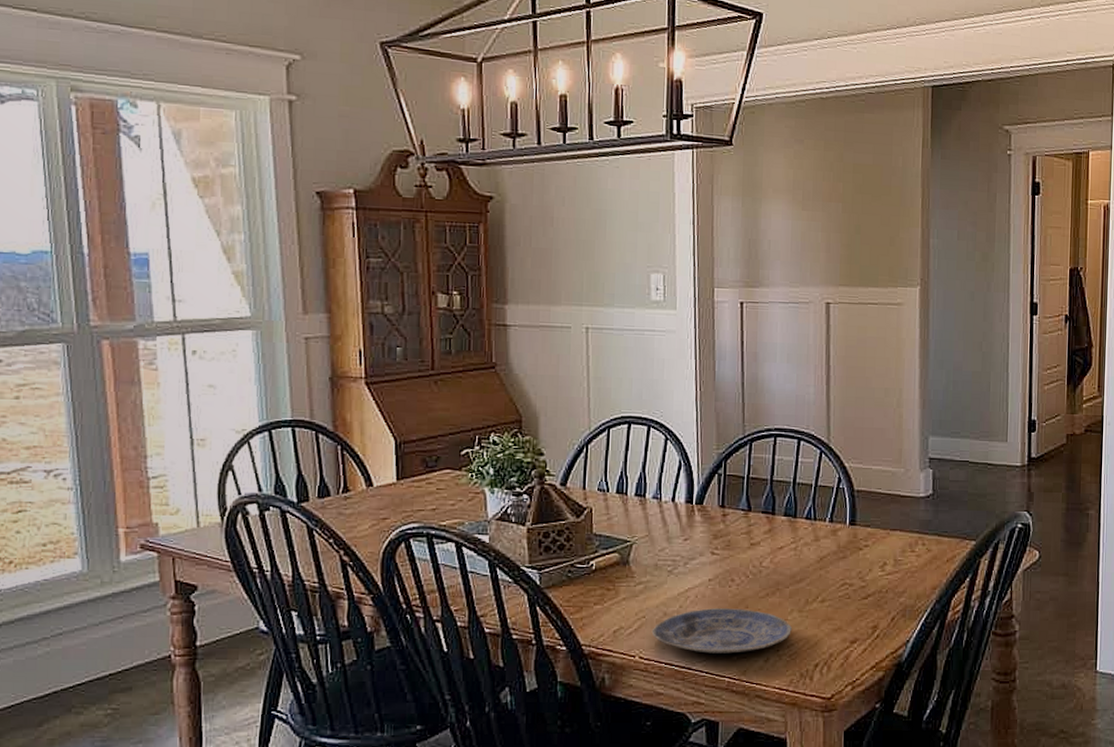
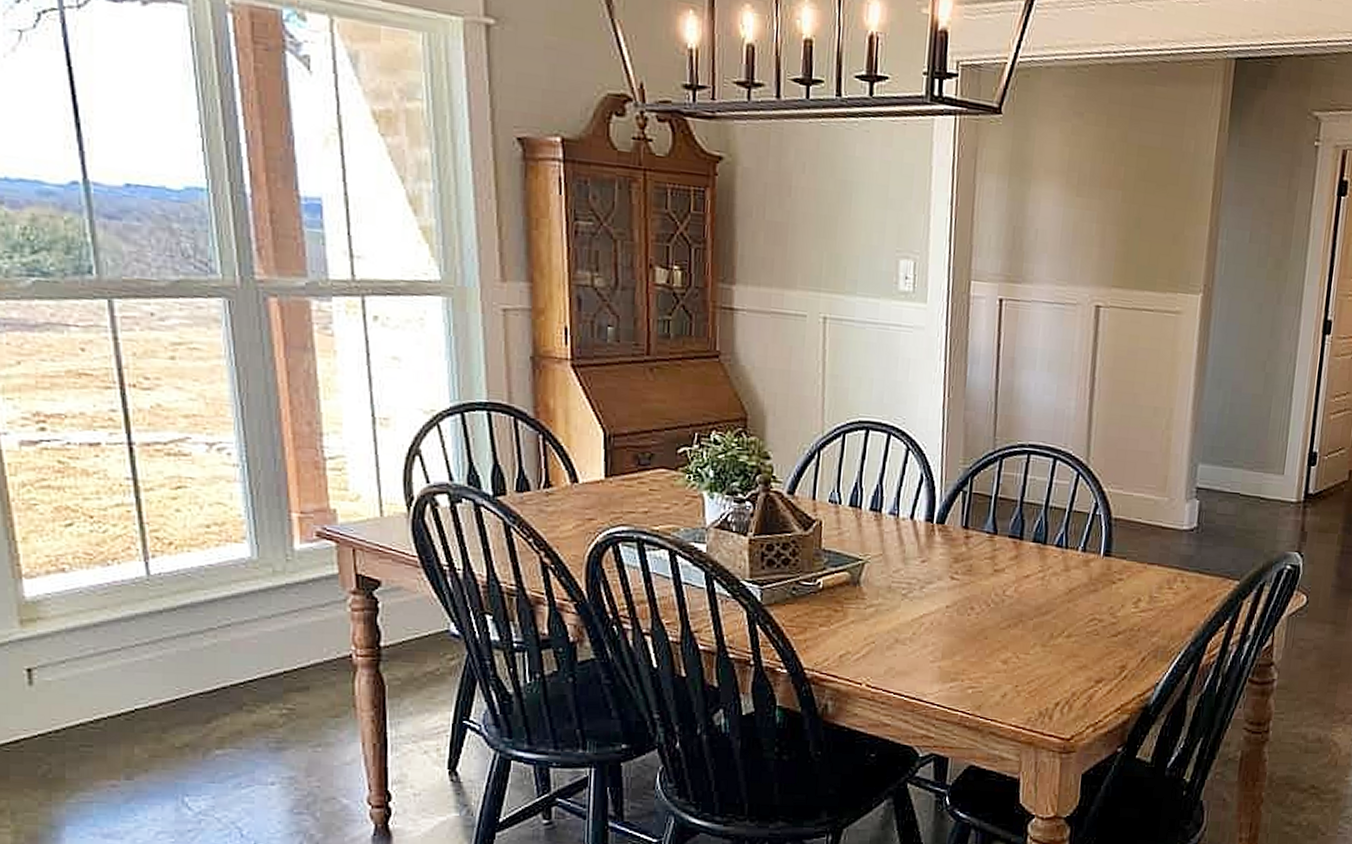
plate: present [651,608,793,654] -> none [881,637,1034,687]

